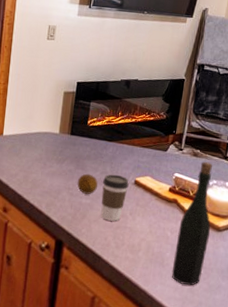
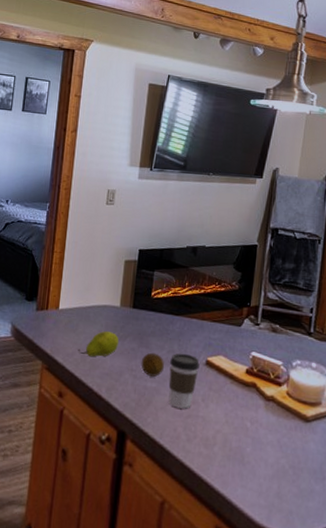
fruit: none [20,155,57,178] -> present [78,331,119,357]
bottle: present [171,162,213,286] -> none [254,338,298,490]

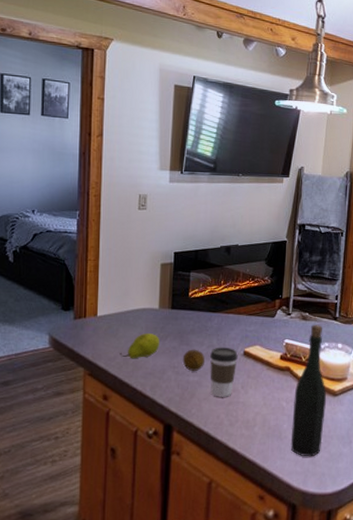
bottle: none [254,338,298,490] -> present [290,325,327,457]

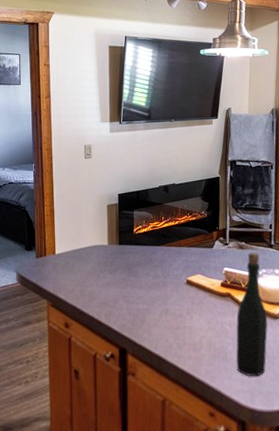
fruit: present [120,333,159,359] -> none [76,267,110,291]
fruit: present [182,349,205,371] -> none [132,280,152,300]
coffee cup: present [210,347,238,397] -> none [156,277,182,323]

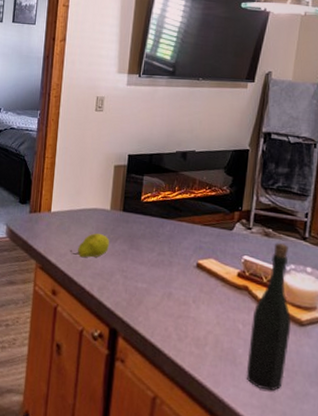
fruit: none [76,267,110,291] -> present [70,233,109,258]

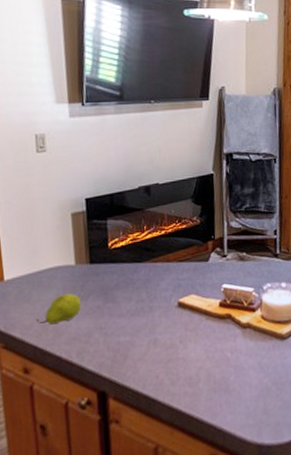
bottle: present [246,243,292,391] -> none [238,264,275,408]

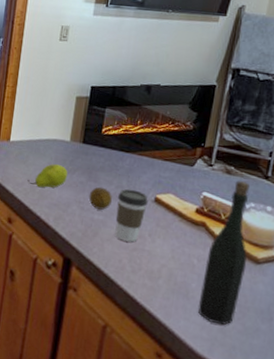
fruit: none [109,305,135,331] -> present [88,186,112,210]
coffee cup: none [140,299,172,356] -> present [115,188,148,242]
bottle: none [238,264,275,408] -> present [198,181,251,326]

